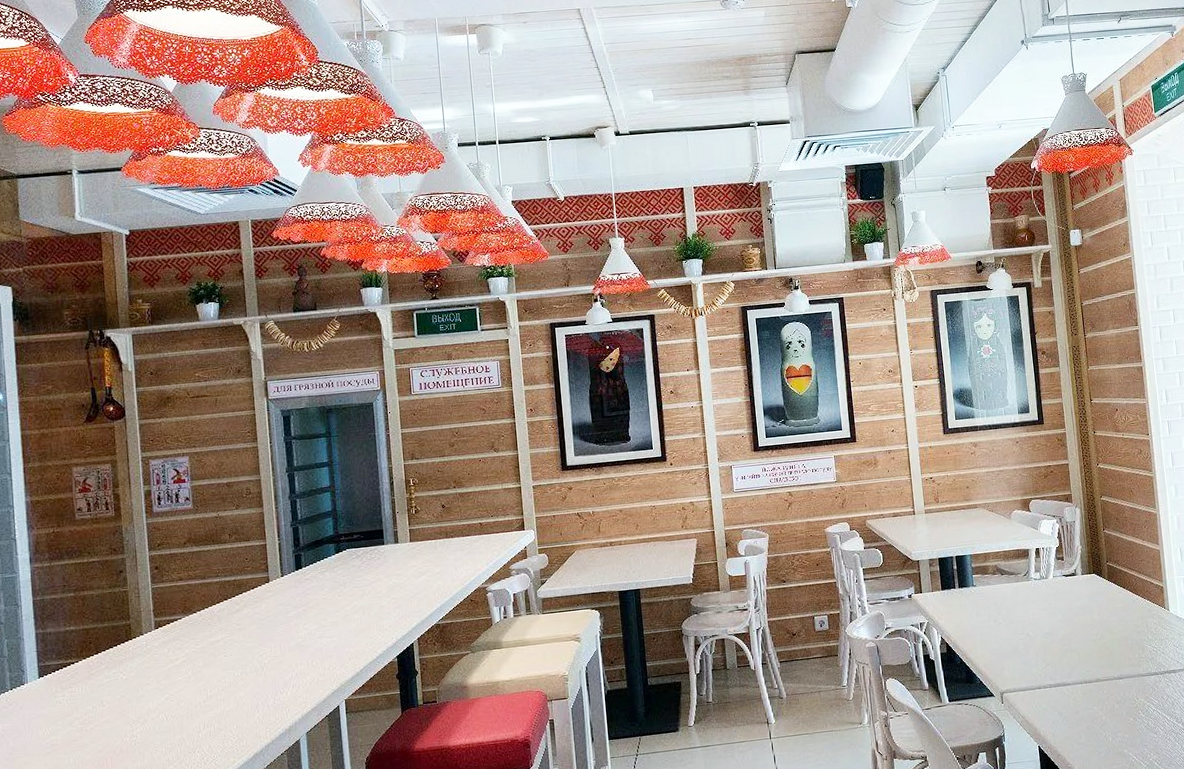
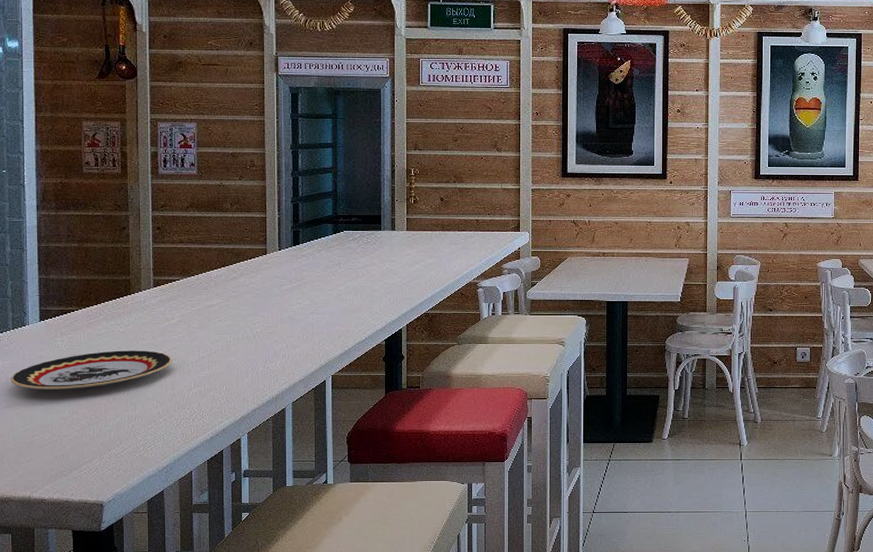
plate: none [10,695,180,751] -> present [10,350,173,390]

